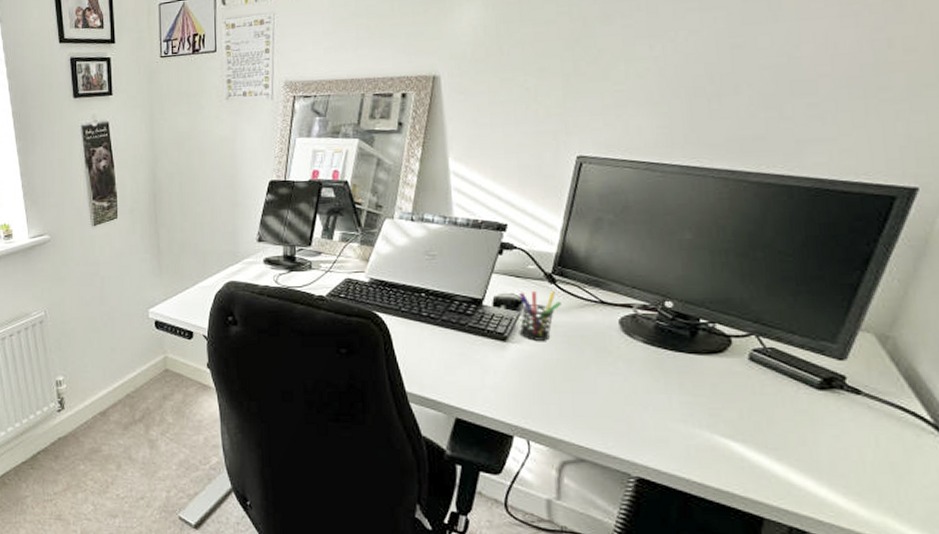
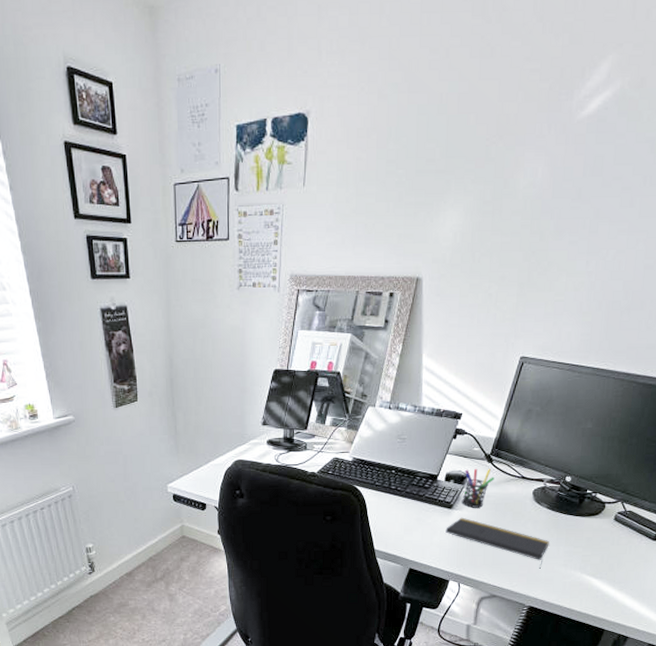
notepad: none [501,352,654,425] -> present [445,517,549,569]

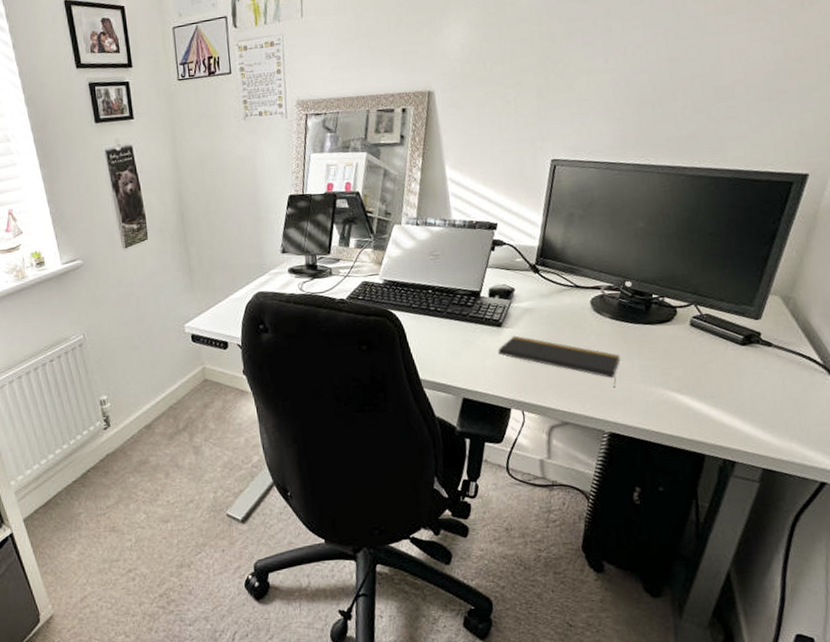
pen holder: present [461,468,495,508] -> none [510,280,545,325]

